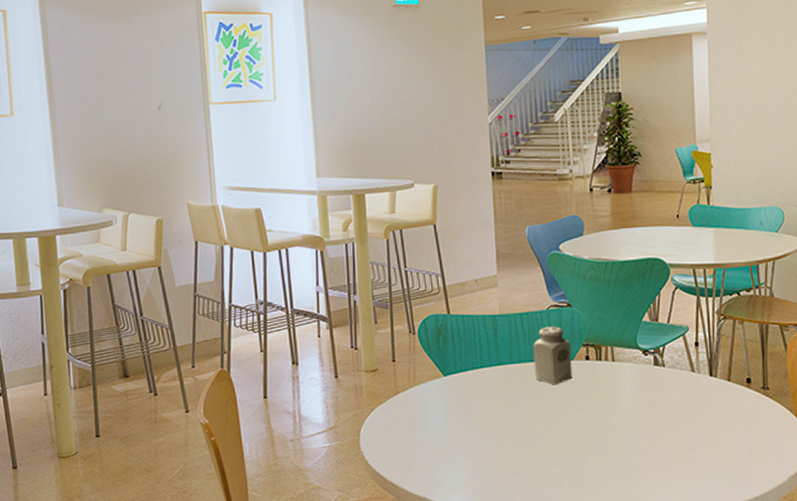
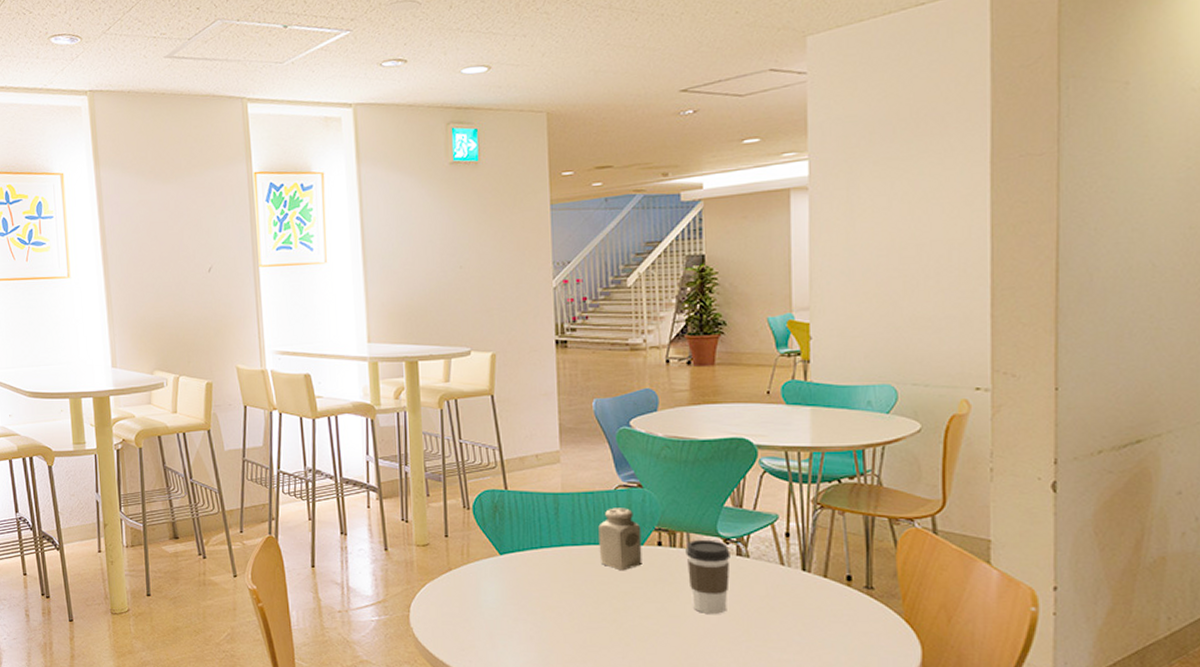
coffee cup: none [610,352,649,420] -> present [685,539,730,614]

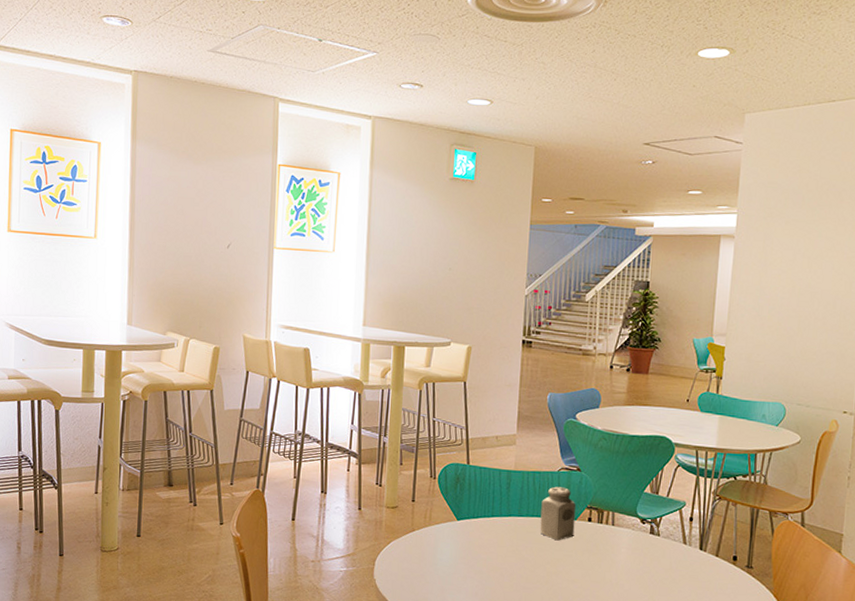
coffee cup: present [685,539,730,614] -> none [610,518,645,582]

